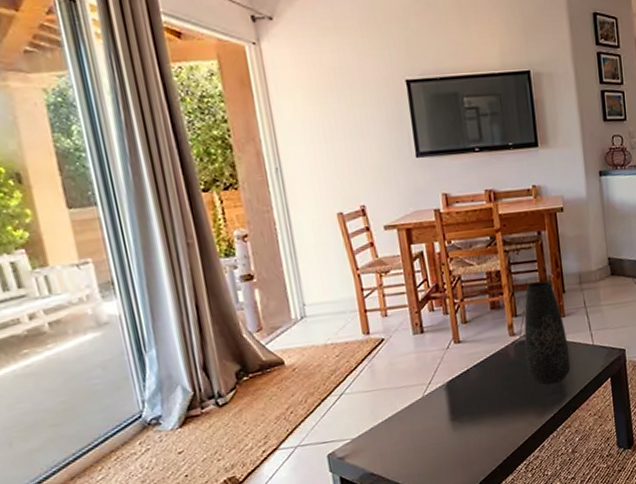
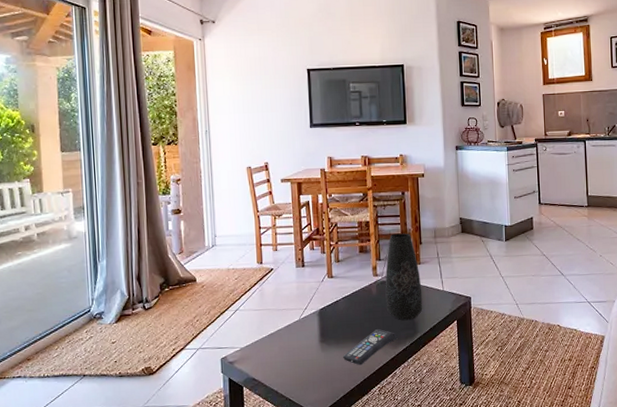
remote control: none [479,397,542,442] -> present [342,329,397,366]

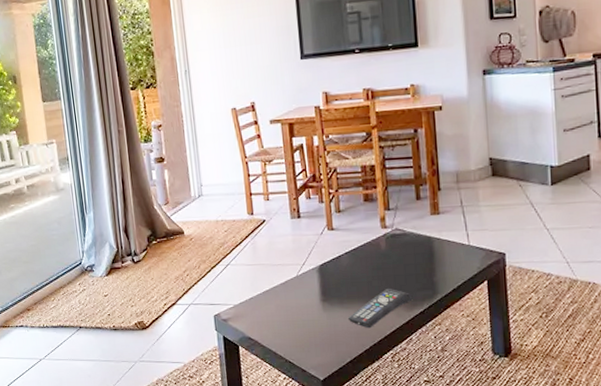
vase: present [385,233,423,321] -> none [396,177,444,280]

